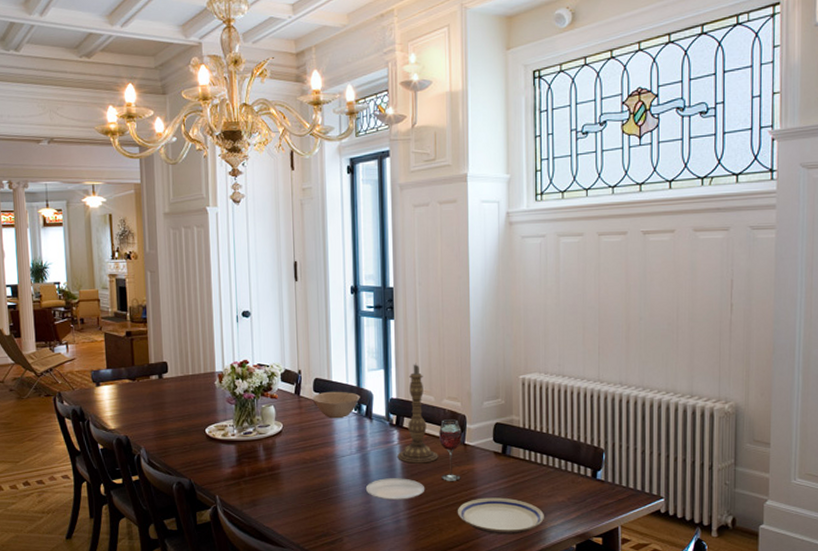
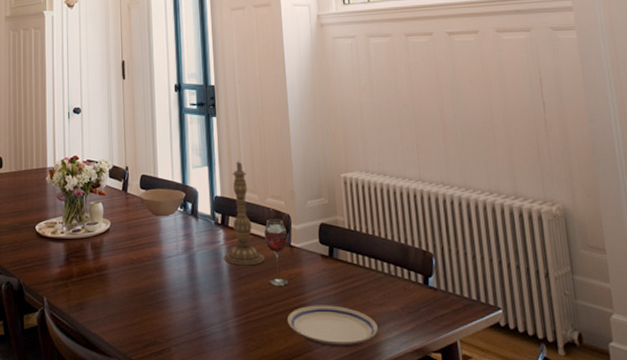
plate: present [365,478,425,501] -> none [192,281,253,307]

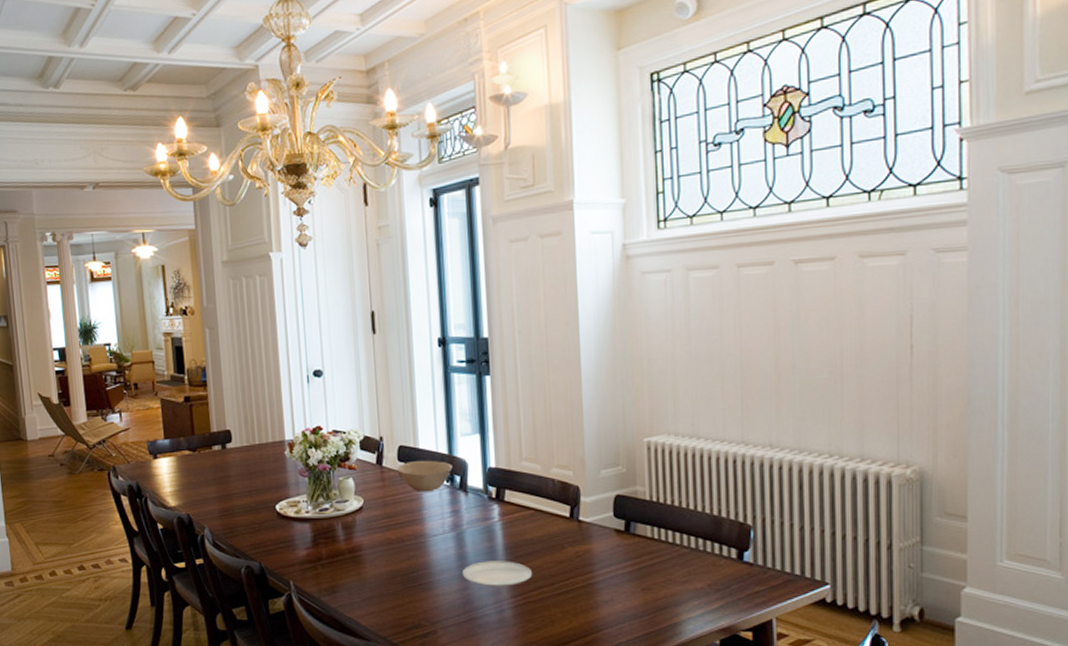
plate: none [192,281,253,307] -> present [462,561,533,587]
candlestick: present [224,160,265,266] -> none [499,425,548,544]
wineglass: present [264,219,289,286] -> none [548,491,576,564]
plate: present [288,305,378,349] -> none [573,583,679,629]

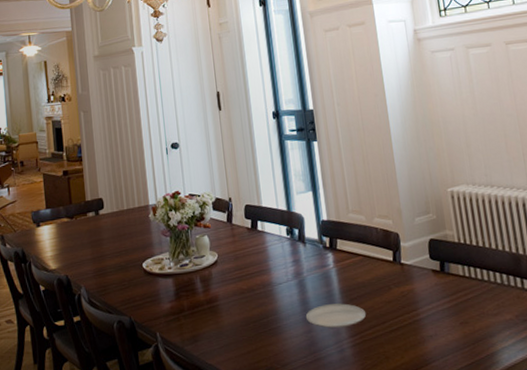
bowl: present [396,460,453,493] -> none [244,216,292,246]

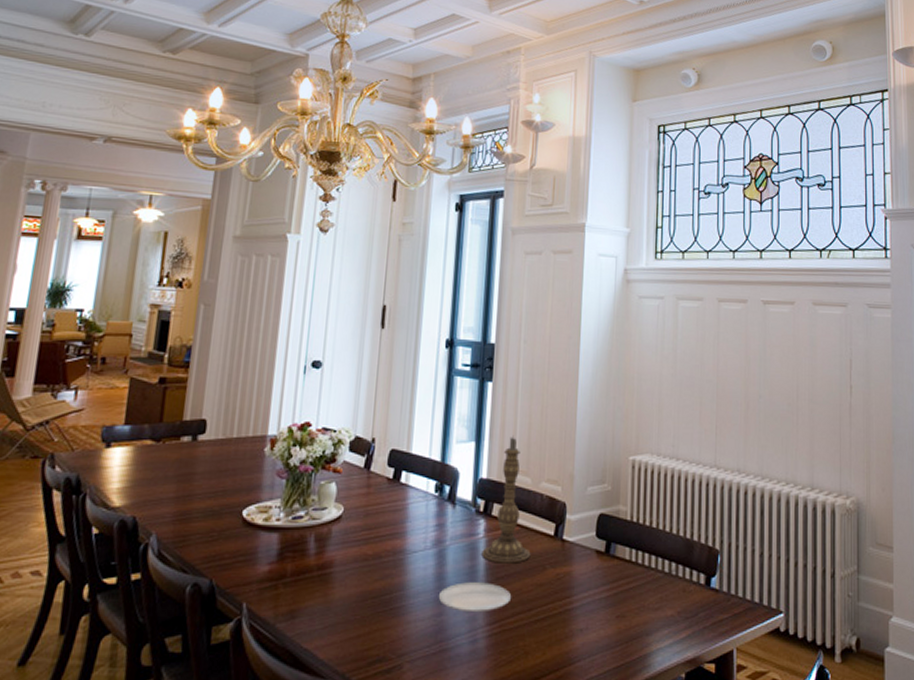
candlestick: none [334,182,376,287] -> present [482,435,531,564]

